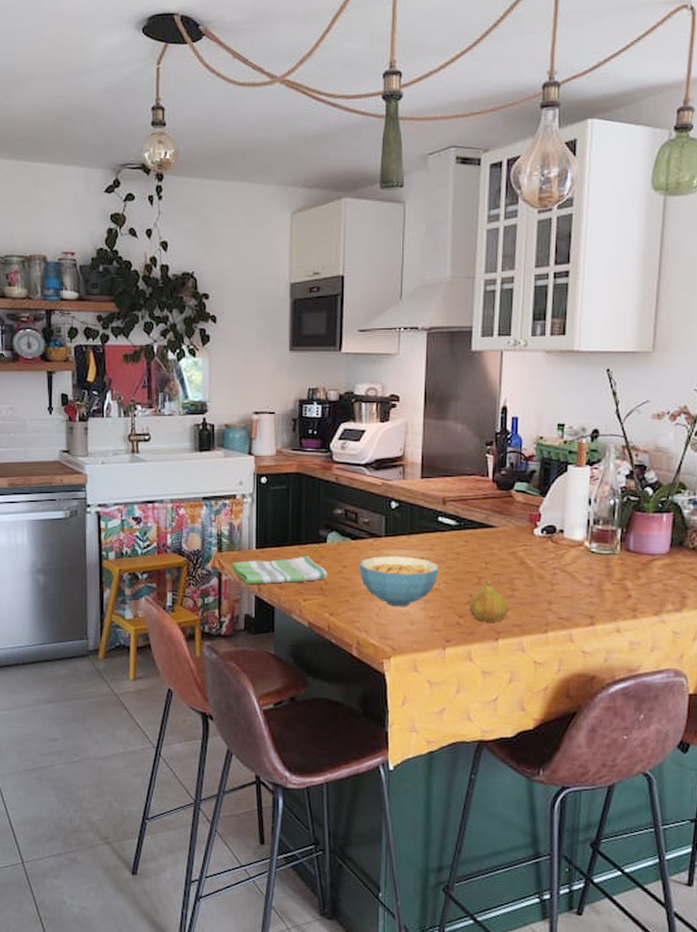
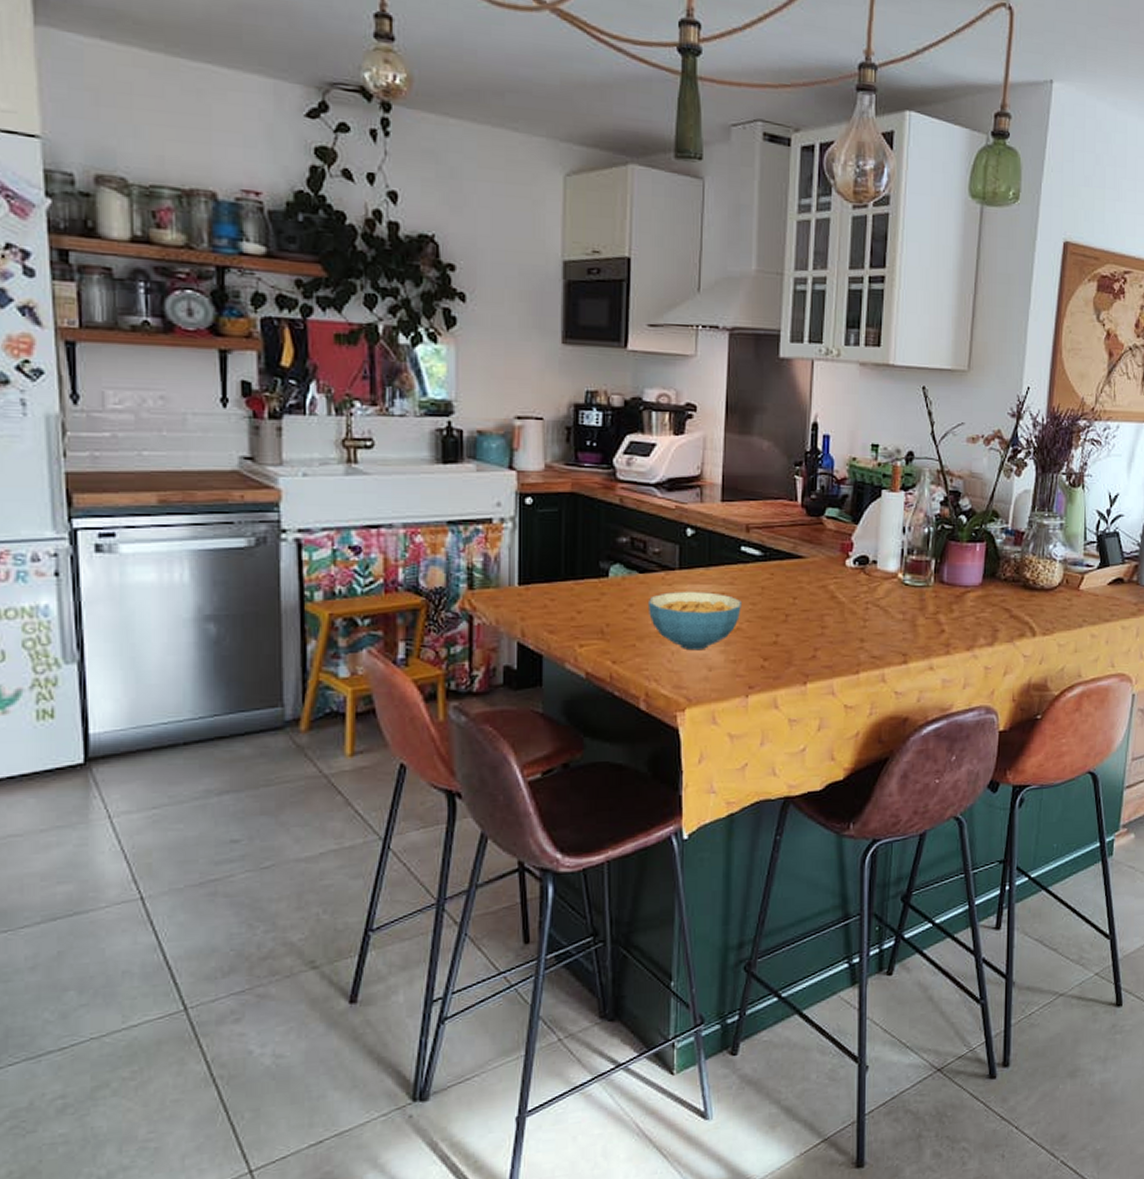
dish towel: present [231,556,328,585] -> none [486,593,610,630]
fruit: present [469,579,508,622] -> none [775,616,818,664]

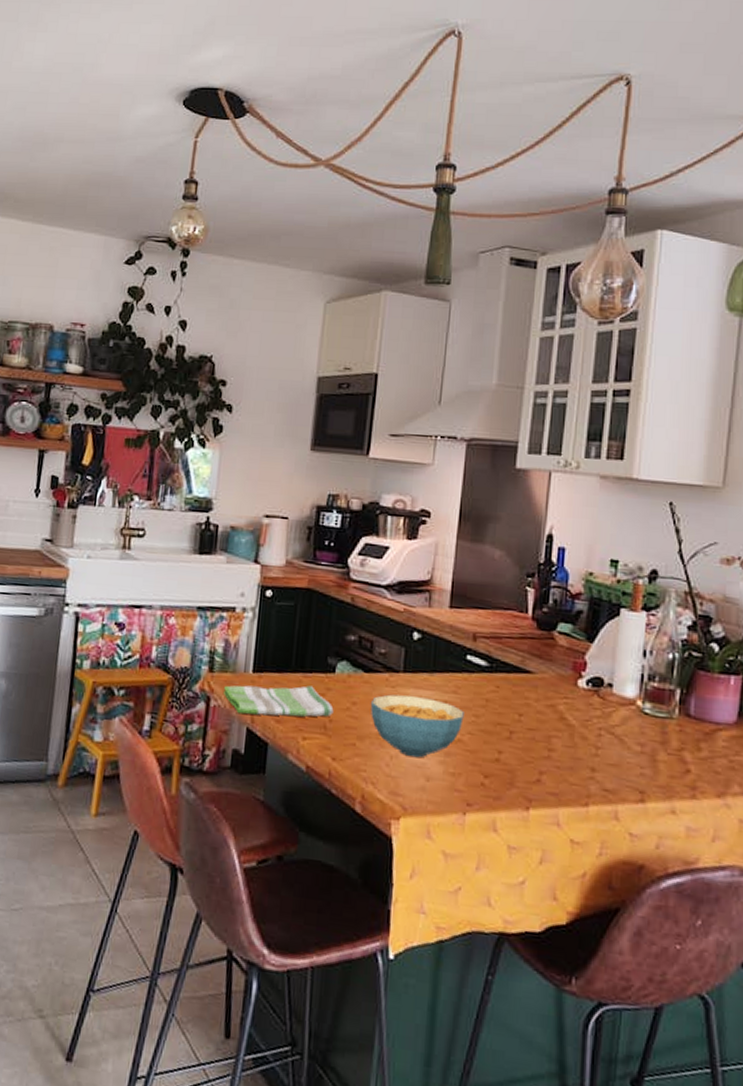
dish towel: none [486,593,610,630] -> present [222,685,334,717]

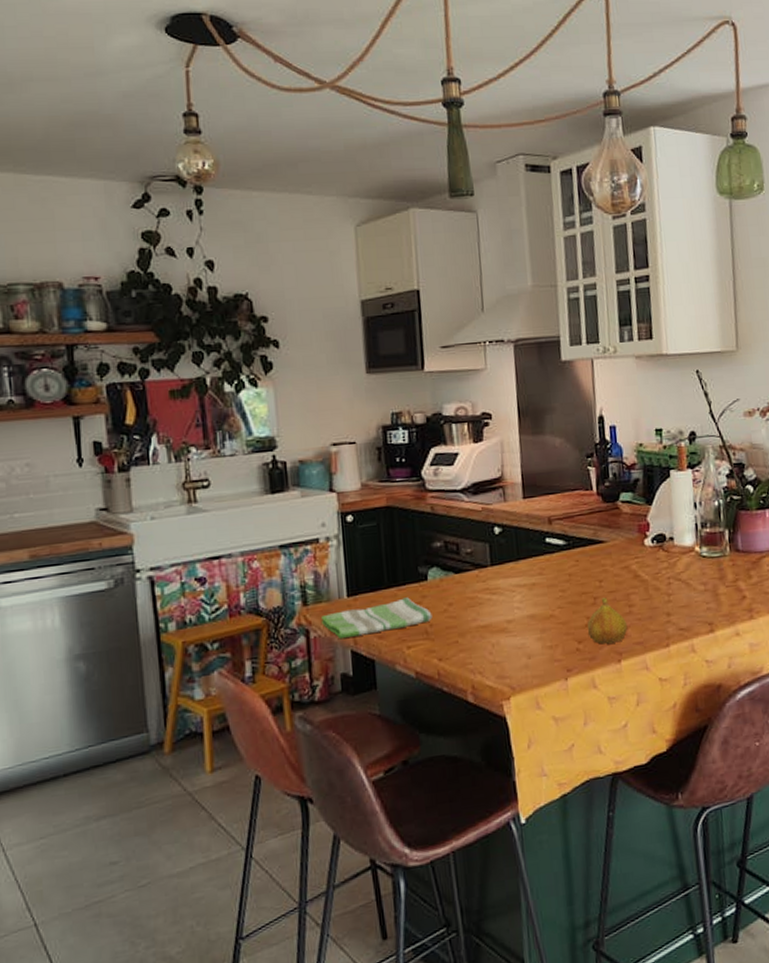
cereal bowl: present [370,694,464,758] -> none [465,584,552,641]
fruit: none [496,734,544,787] -> present [586,597,628,644]

